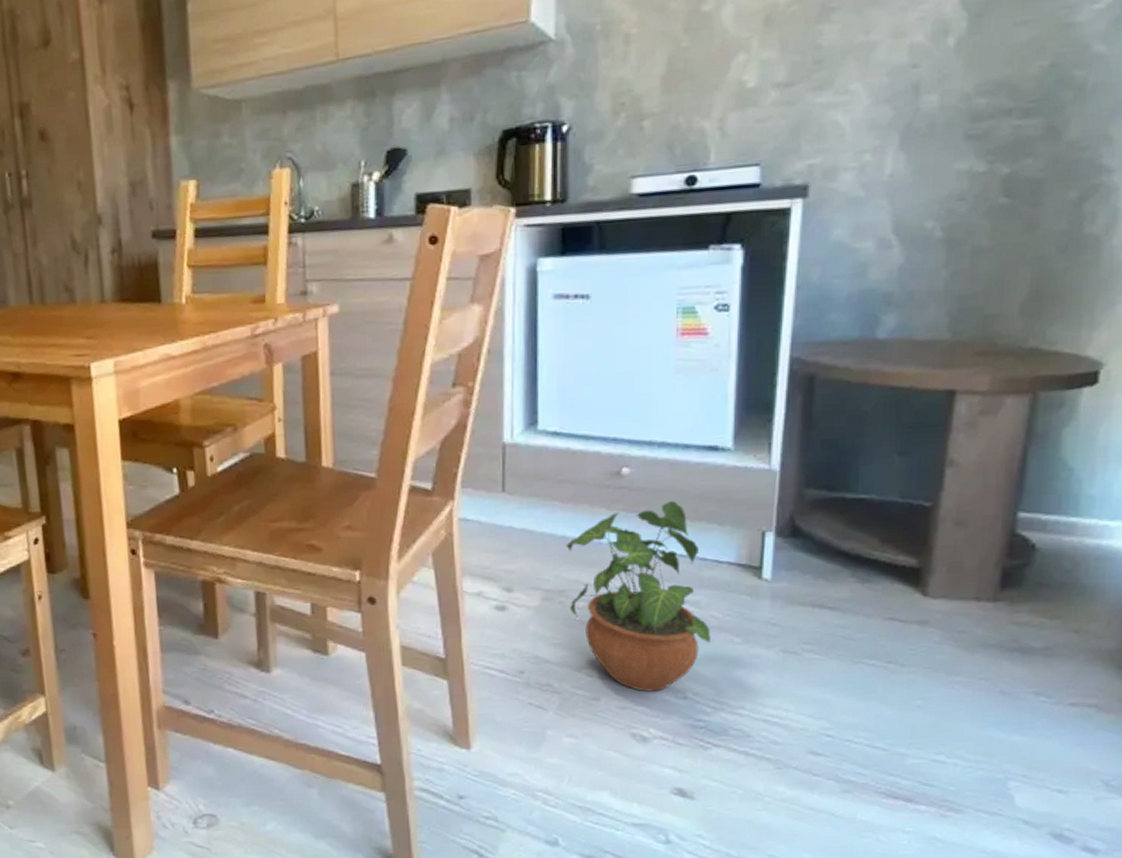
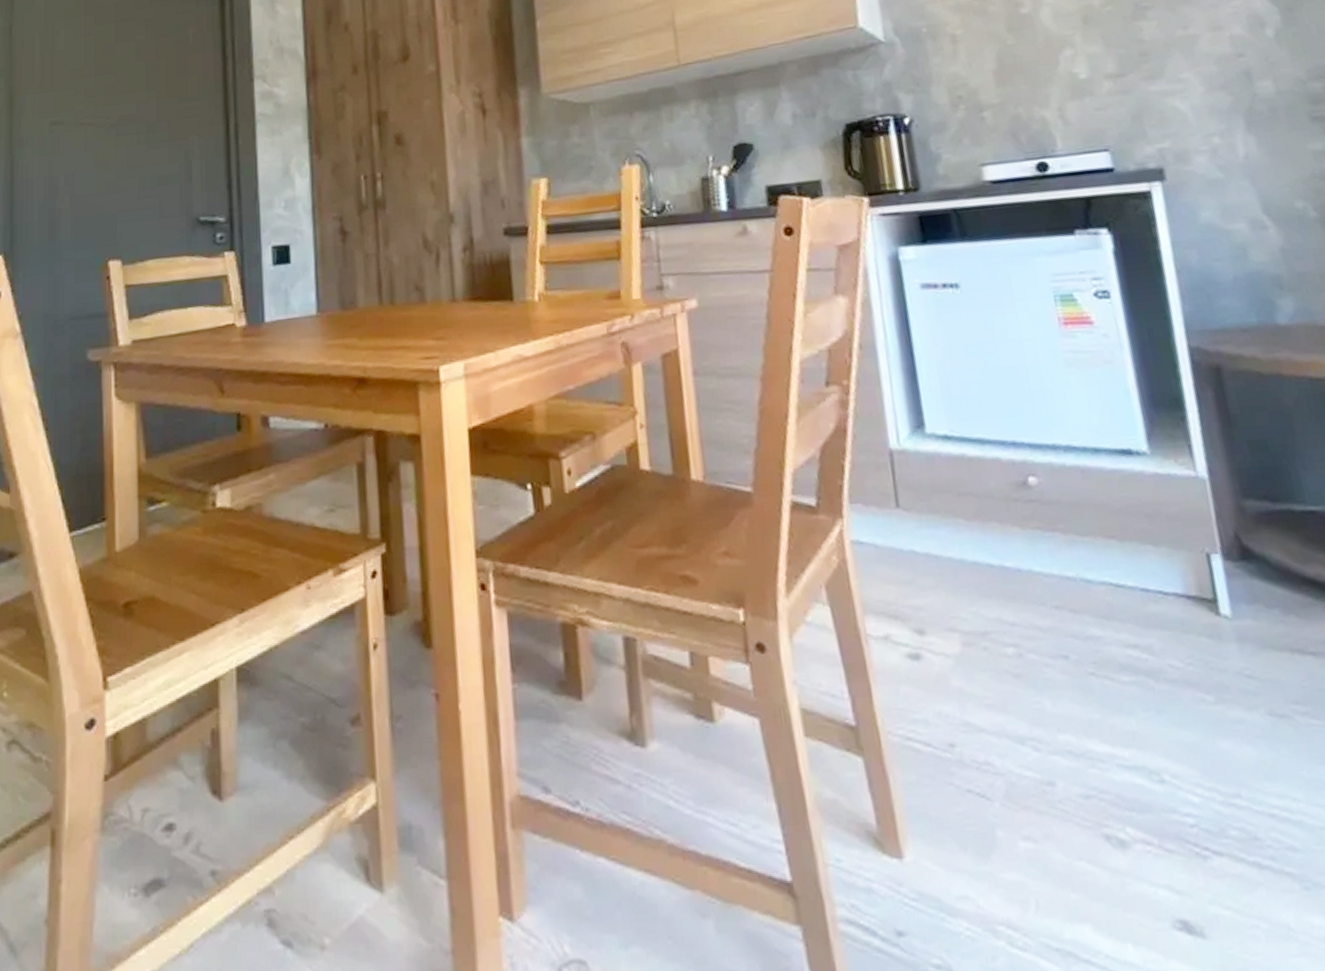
potted plant: present [566,501,711,692] -> none [979,517,1177,773]

